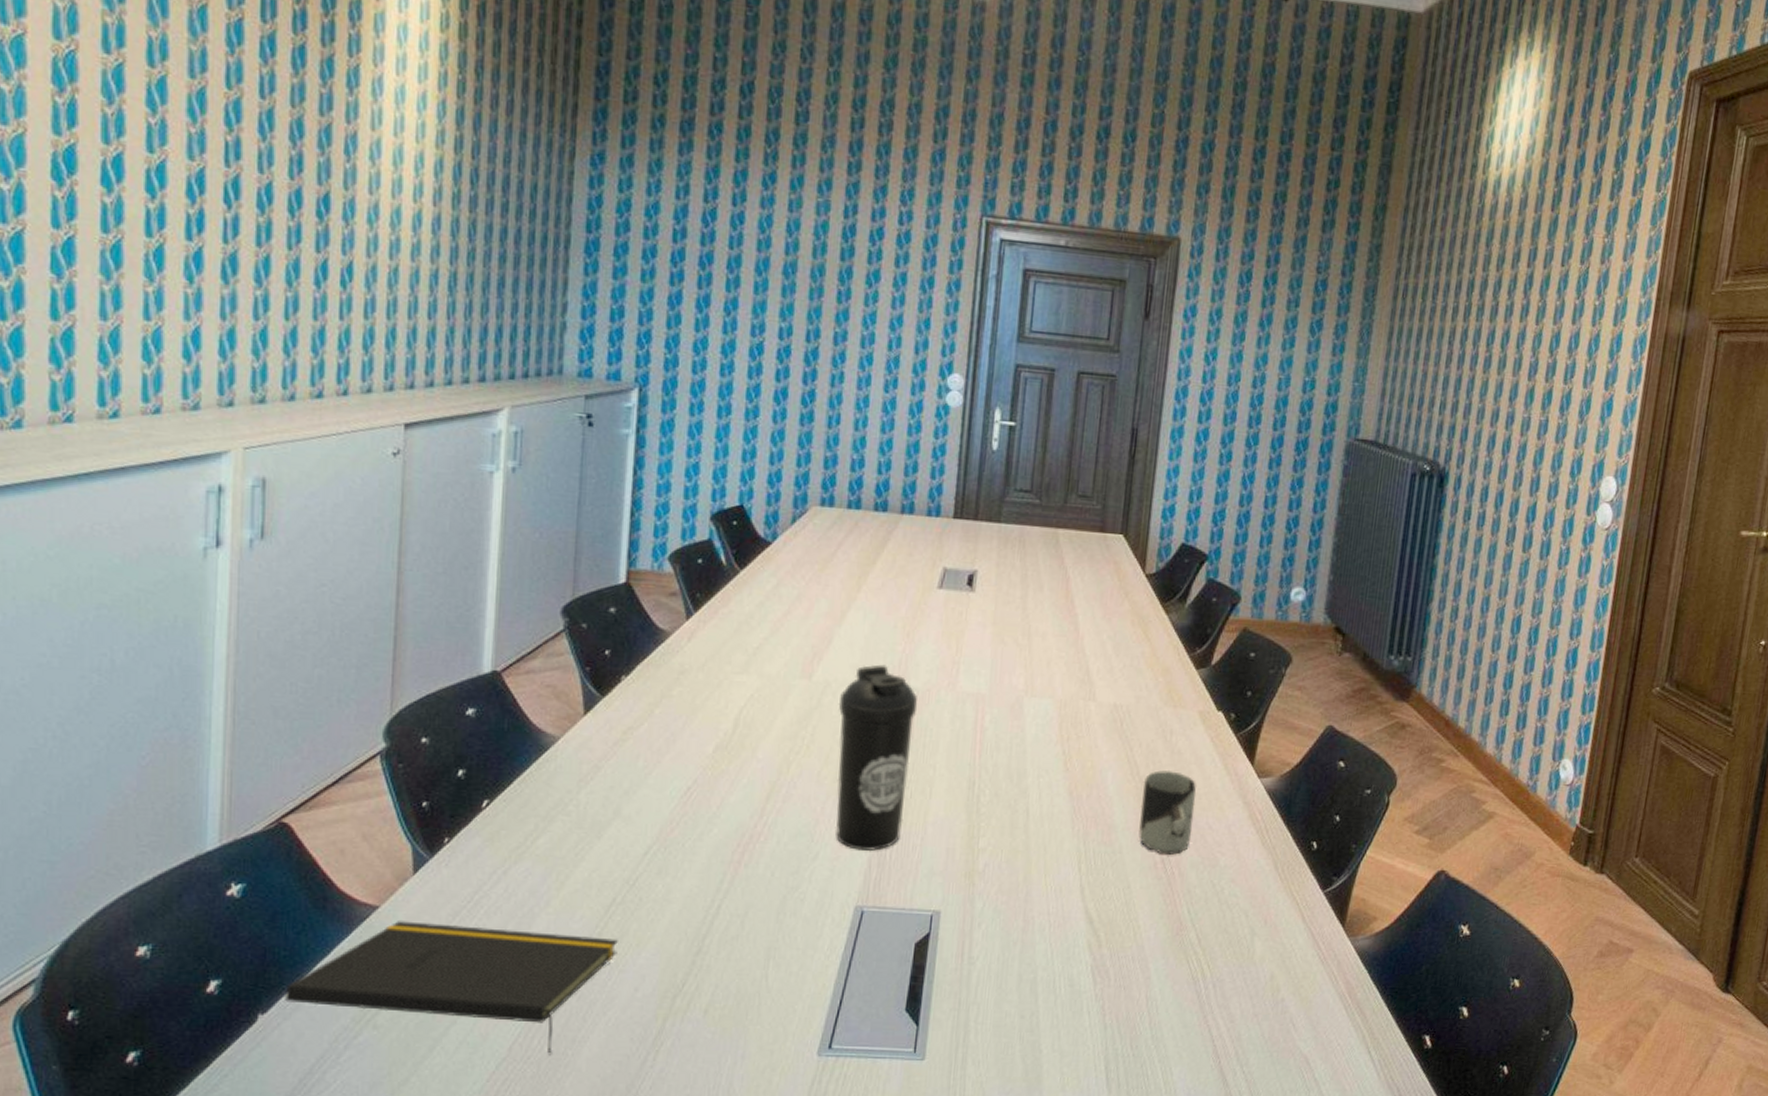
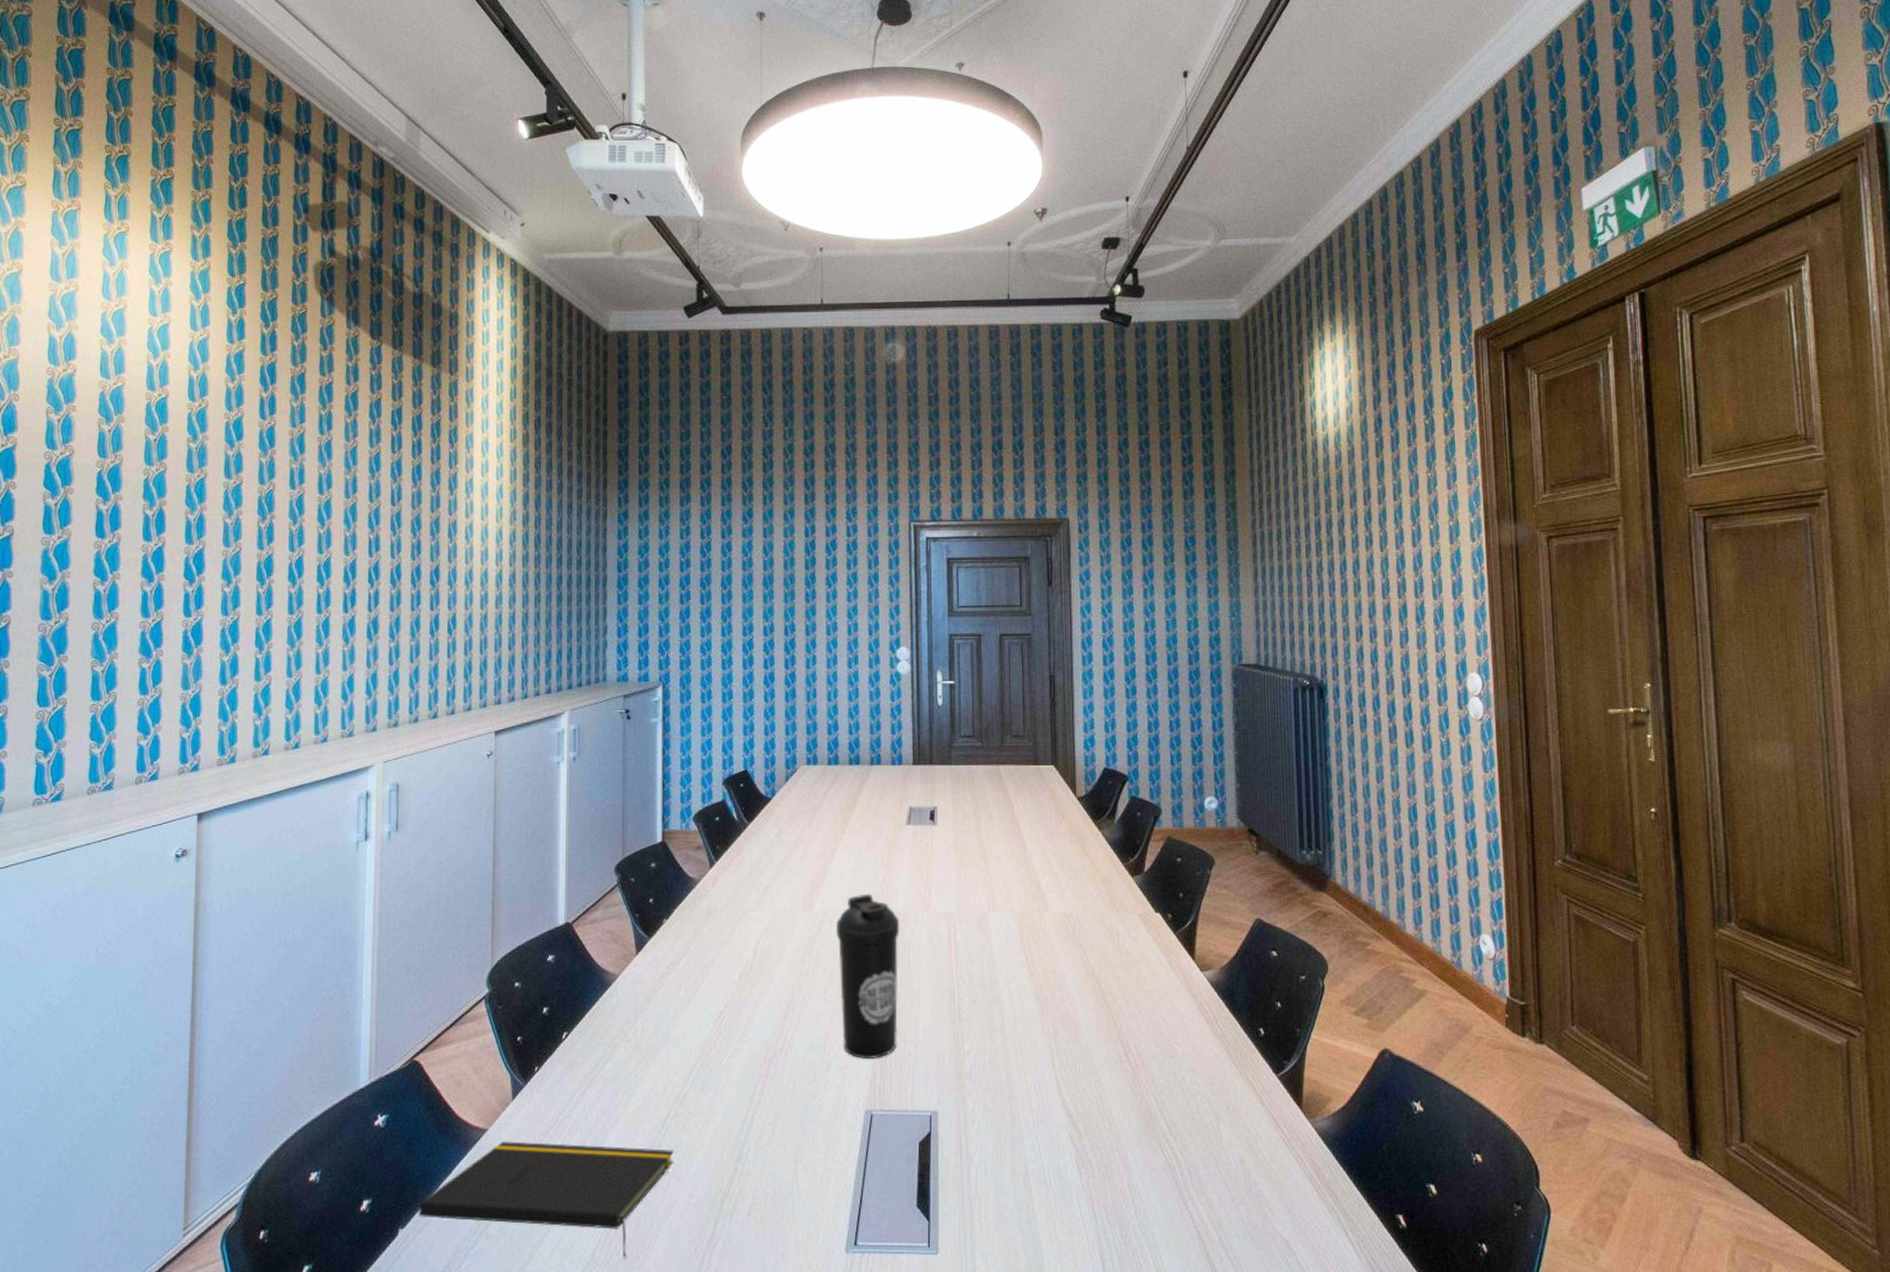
cup: present [1138,769,1197,855] -> none [1099,969,1149,1048]

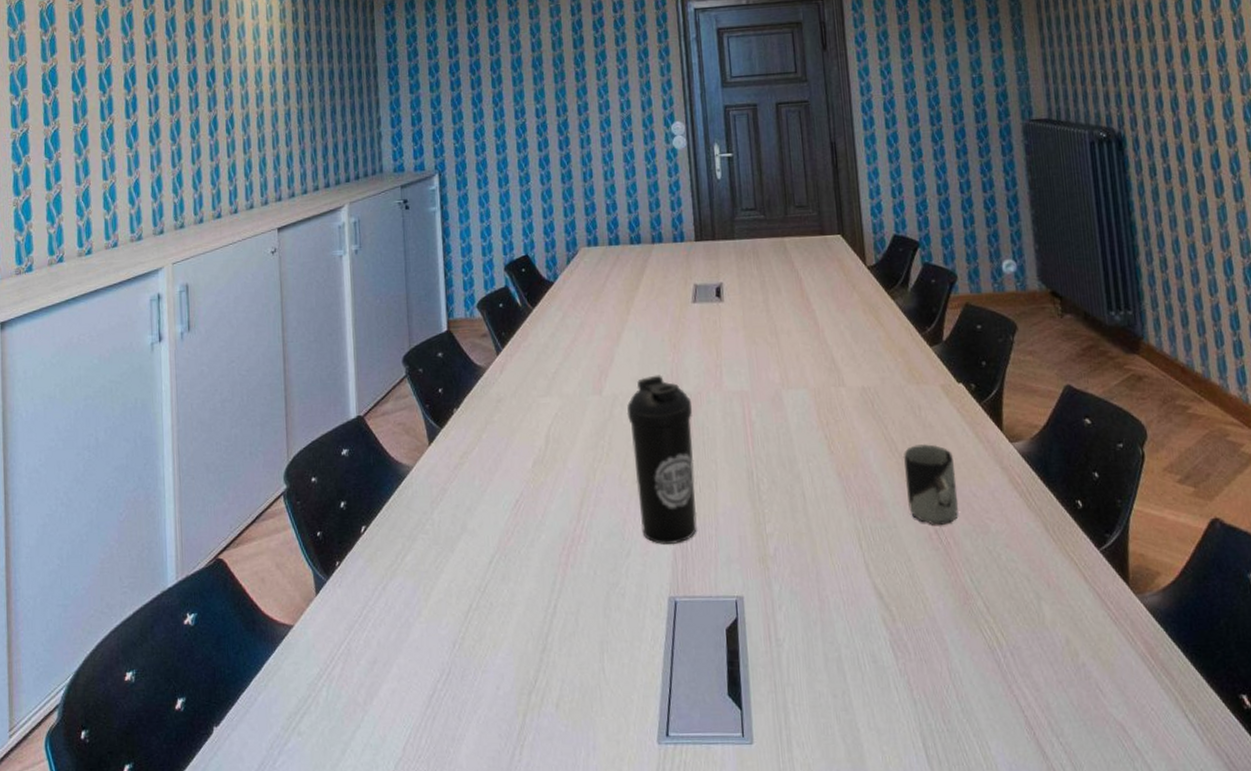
notepad: present [418,1141,674,1259] -> none [231,637,479,754]
cup: none [1099,969,1149,1048] -> present [903,443,959,525]

